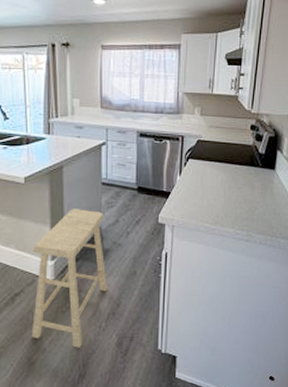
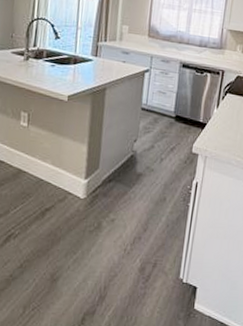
stool: present [31,209,108,348] -> none [56,130,141,269]

